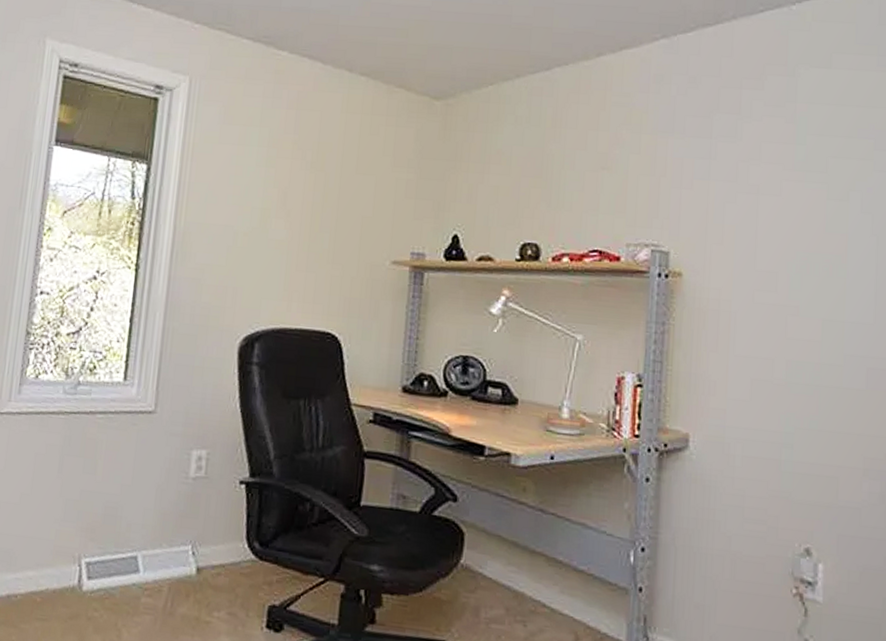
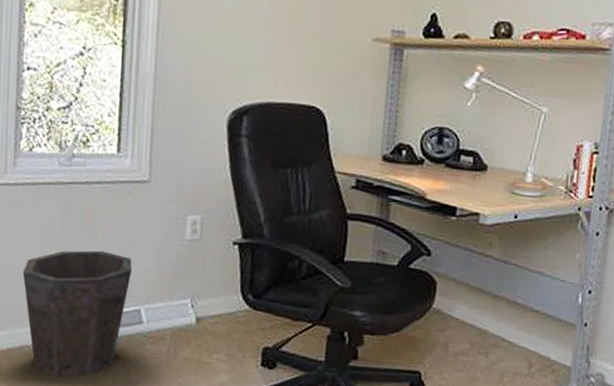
waste bin: none [17,487,132,632] -> present [22,250,132,376]

